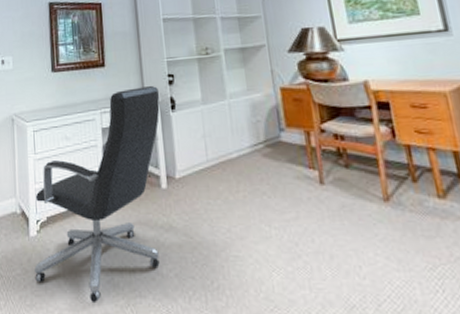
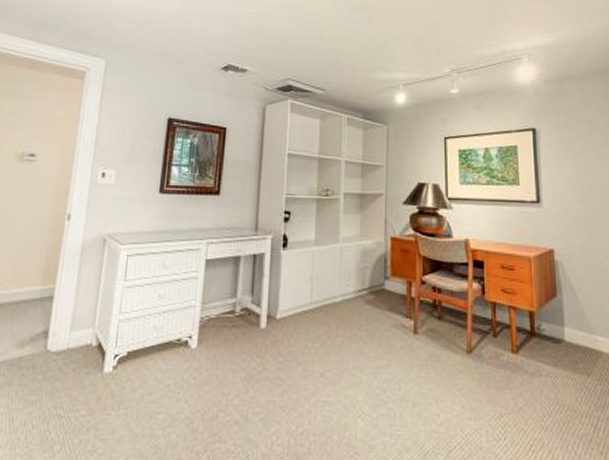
office chair: present [34,86,160,304] -> none [102,221,273,449]

